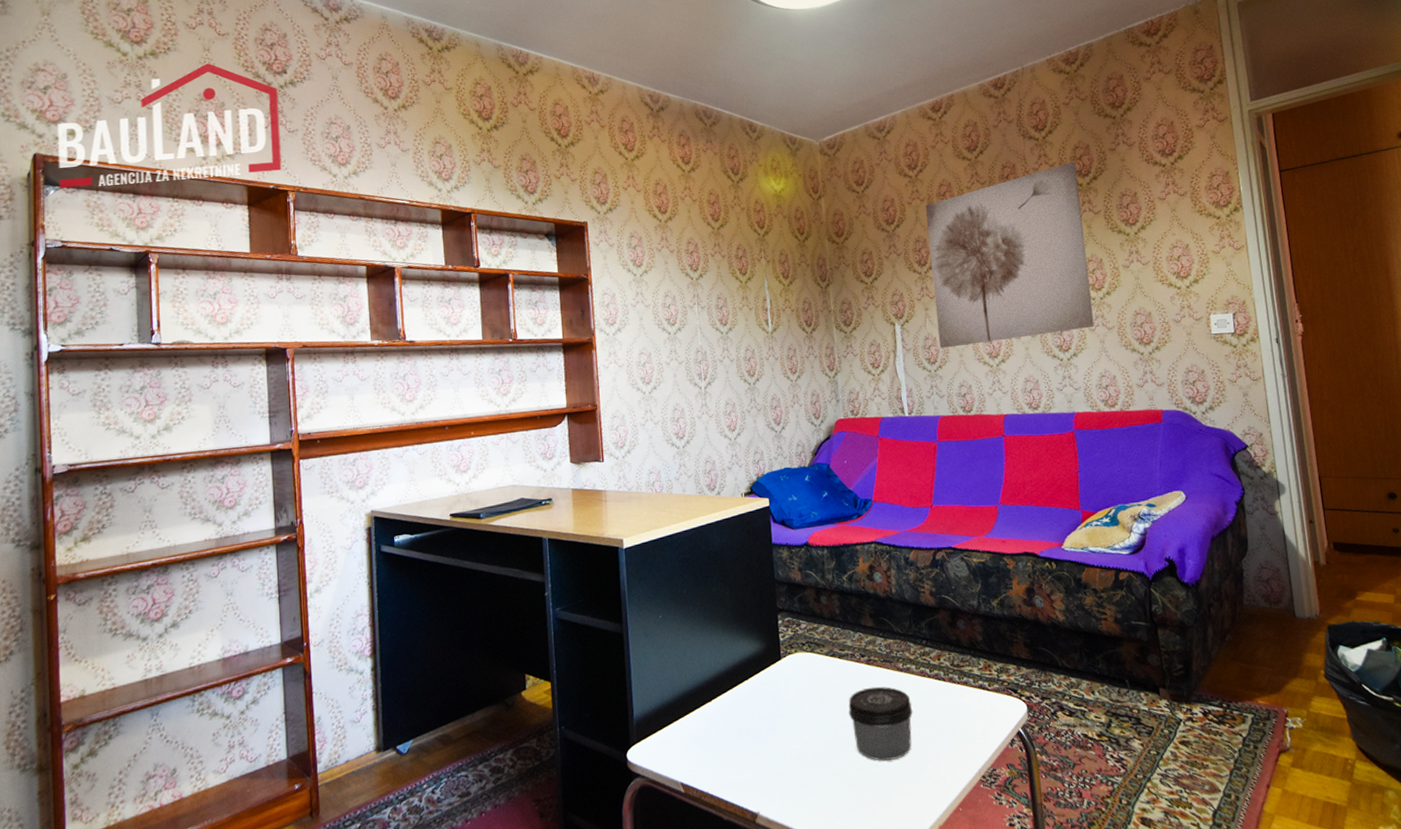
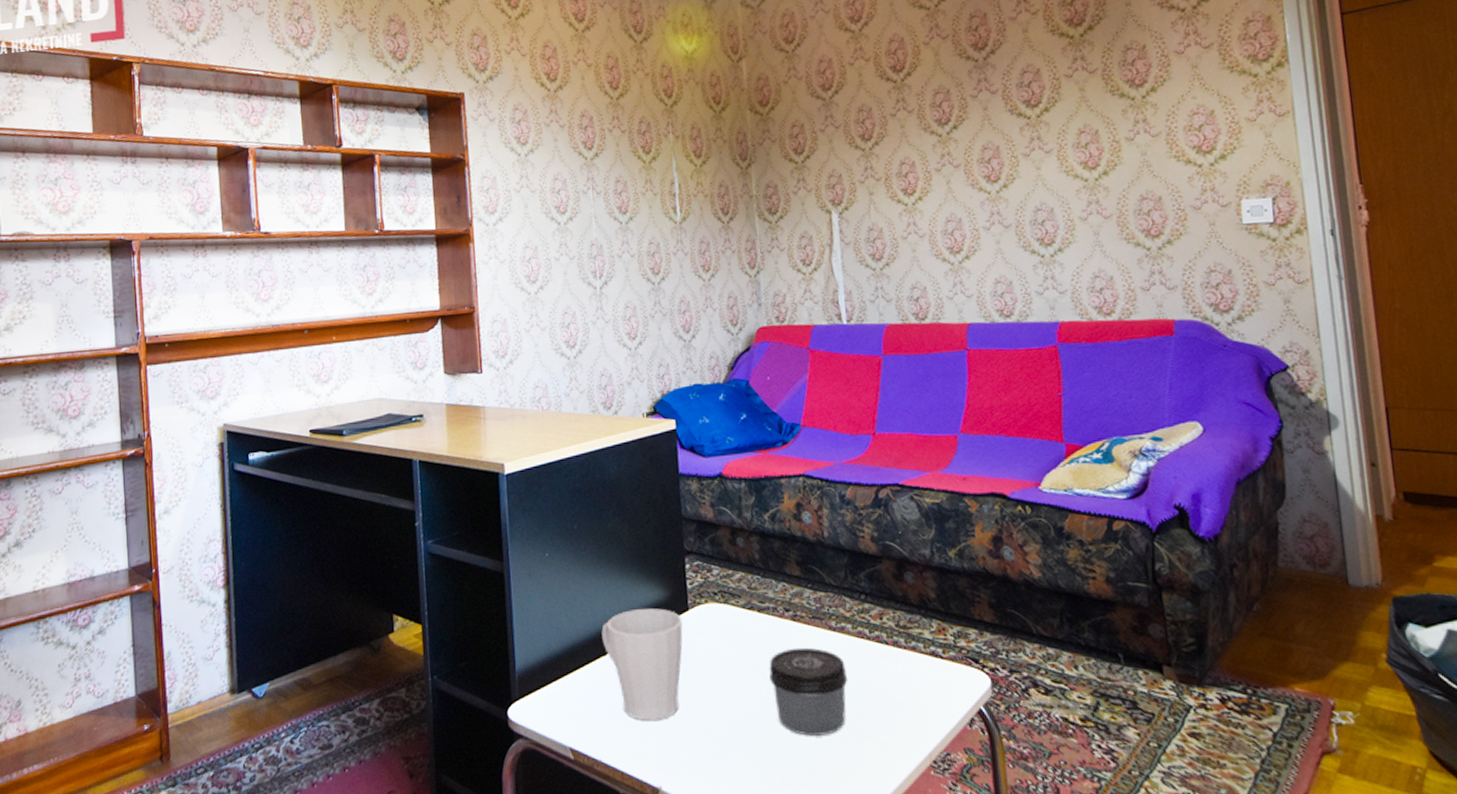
mug: none [707,659,777,756] -> present [601,608,683,721]
wall art: present [925,161,1094,348] -> none [870,7,1086,242]

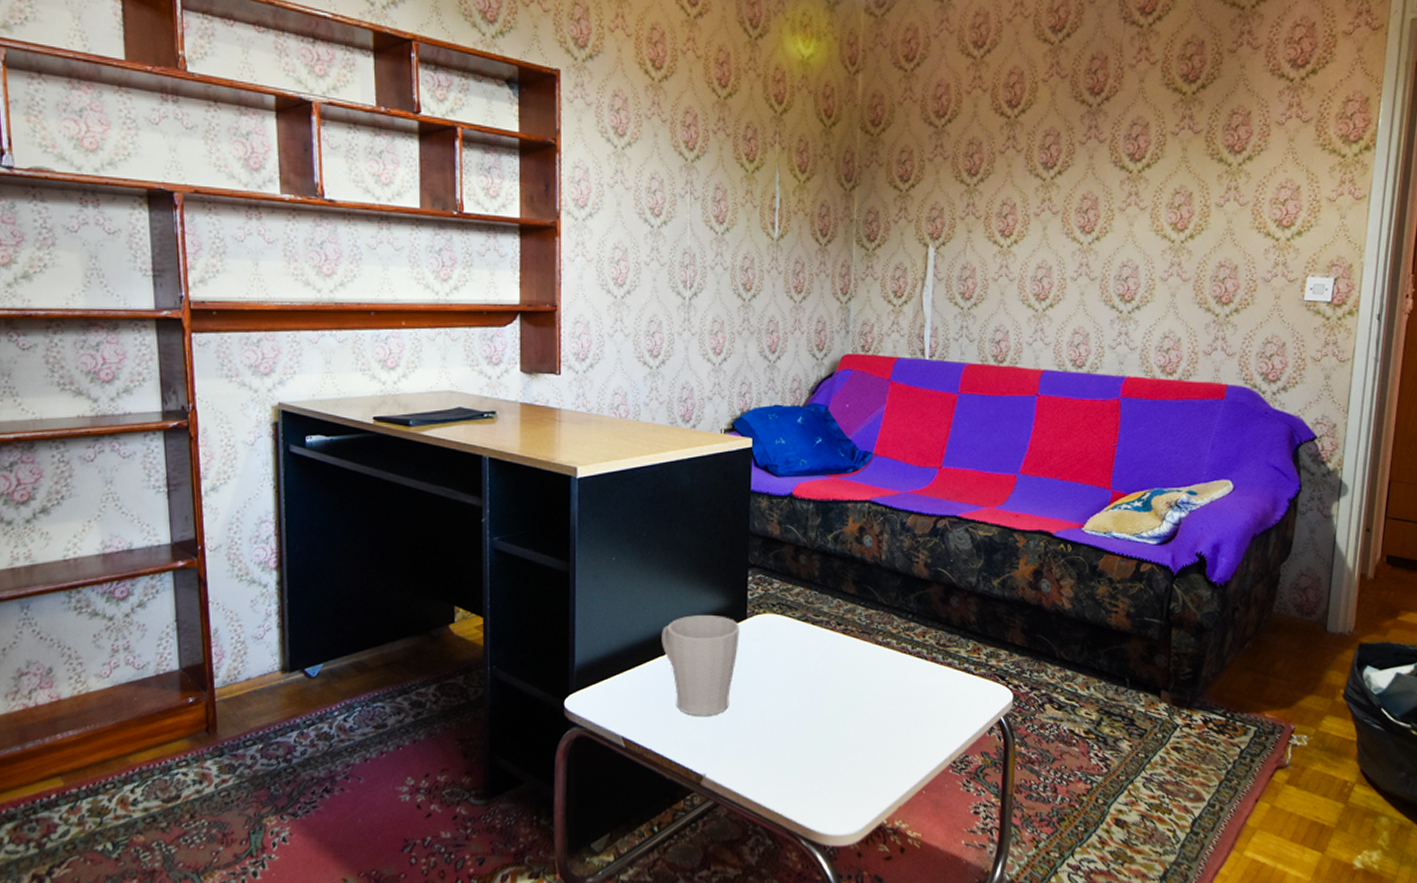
jar: present [769,647,848,736] -> none [816,658,887,736]

